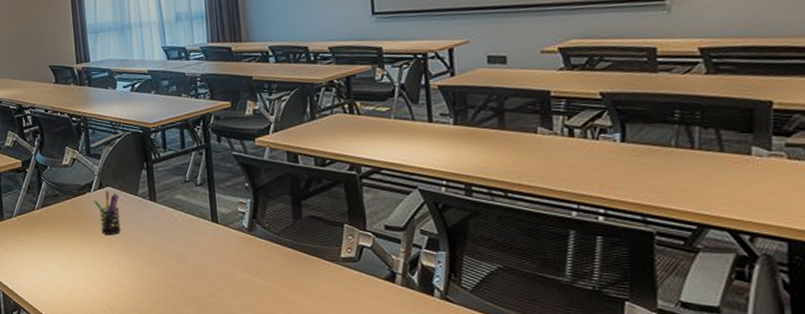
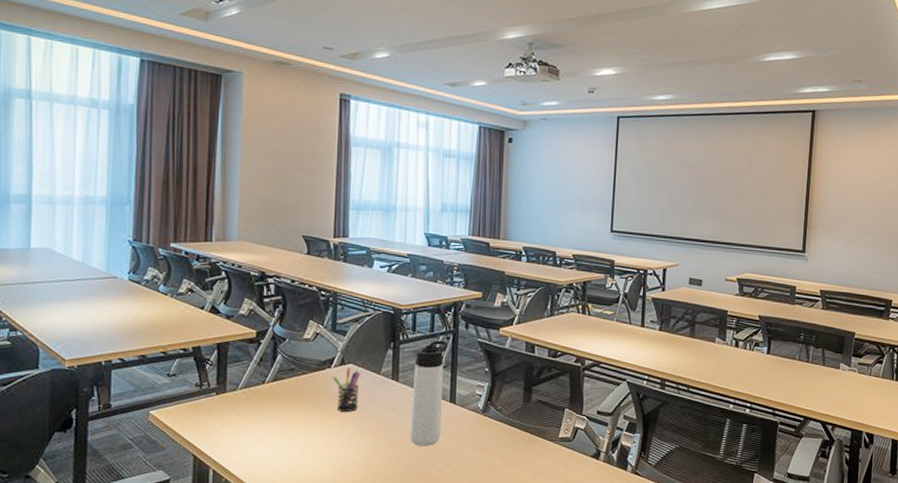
thermos bottle: none [169,156,207,268] -> present [410,340,448,446]

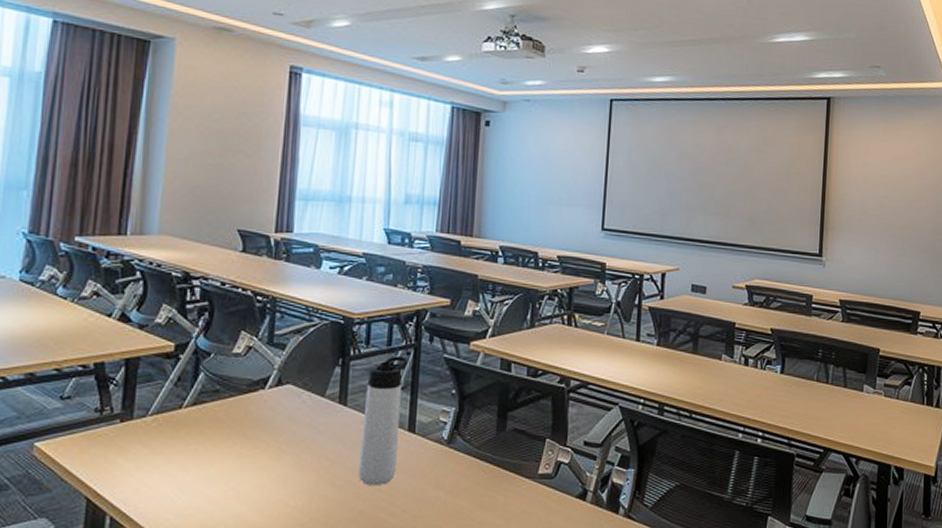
pen holder: present [333,367,360,412] -> none [267,388,300,443]

